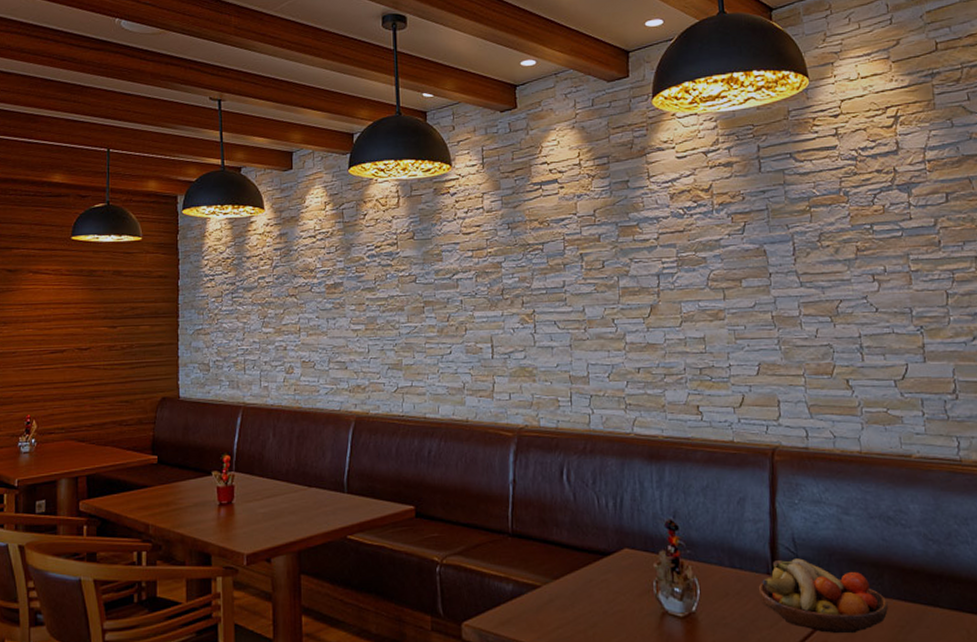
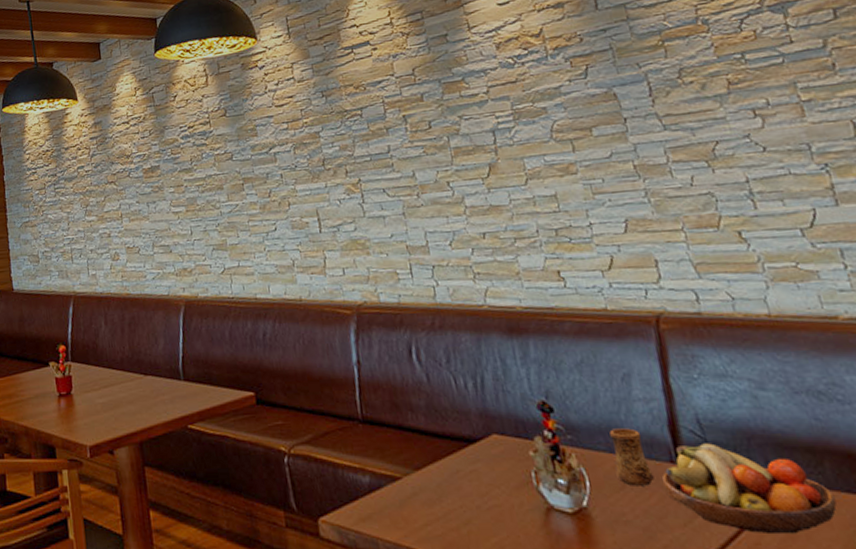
cup: none [722,545,752,594] -> present [609,428,655,486]

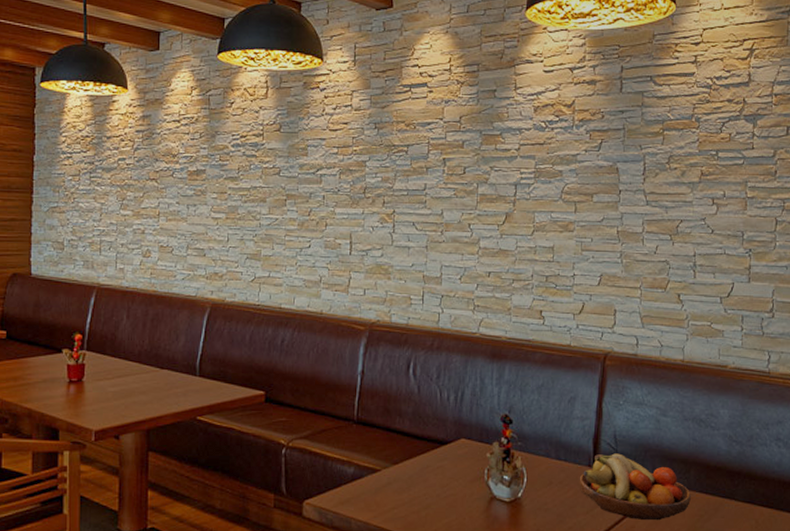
cup: present [609,428,655,486] -> none [548,439,574,483]

